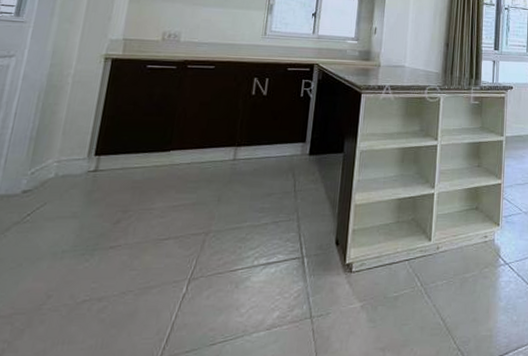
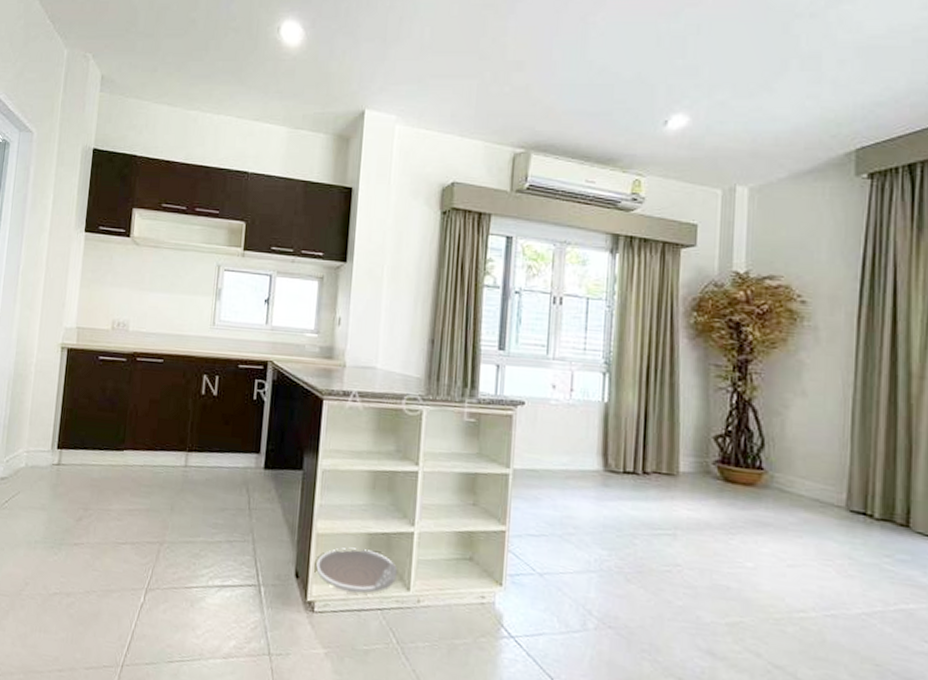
woven basket: none [354,212,422,250] -> present [316,547,398,594]

